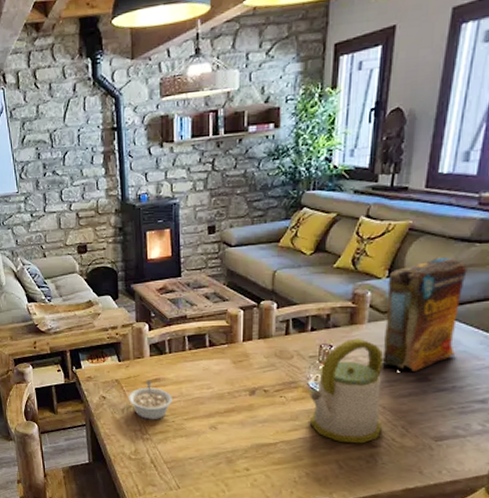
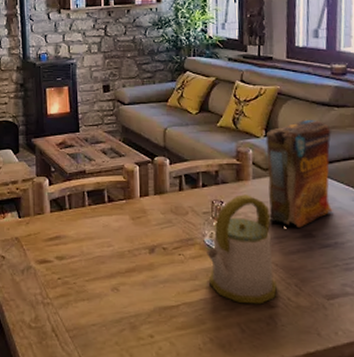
legume: present [129,380,172,420] -> none [29,238,73,282]

